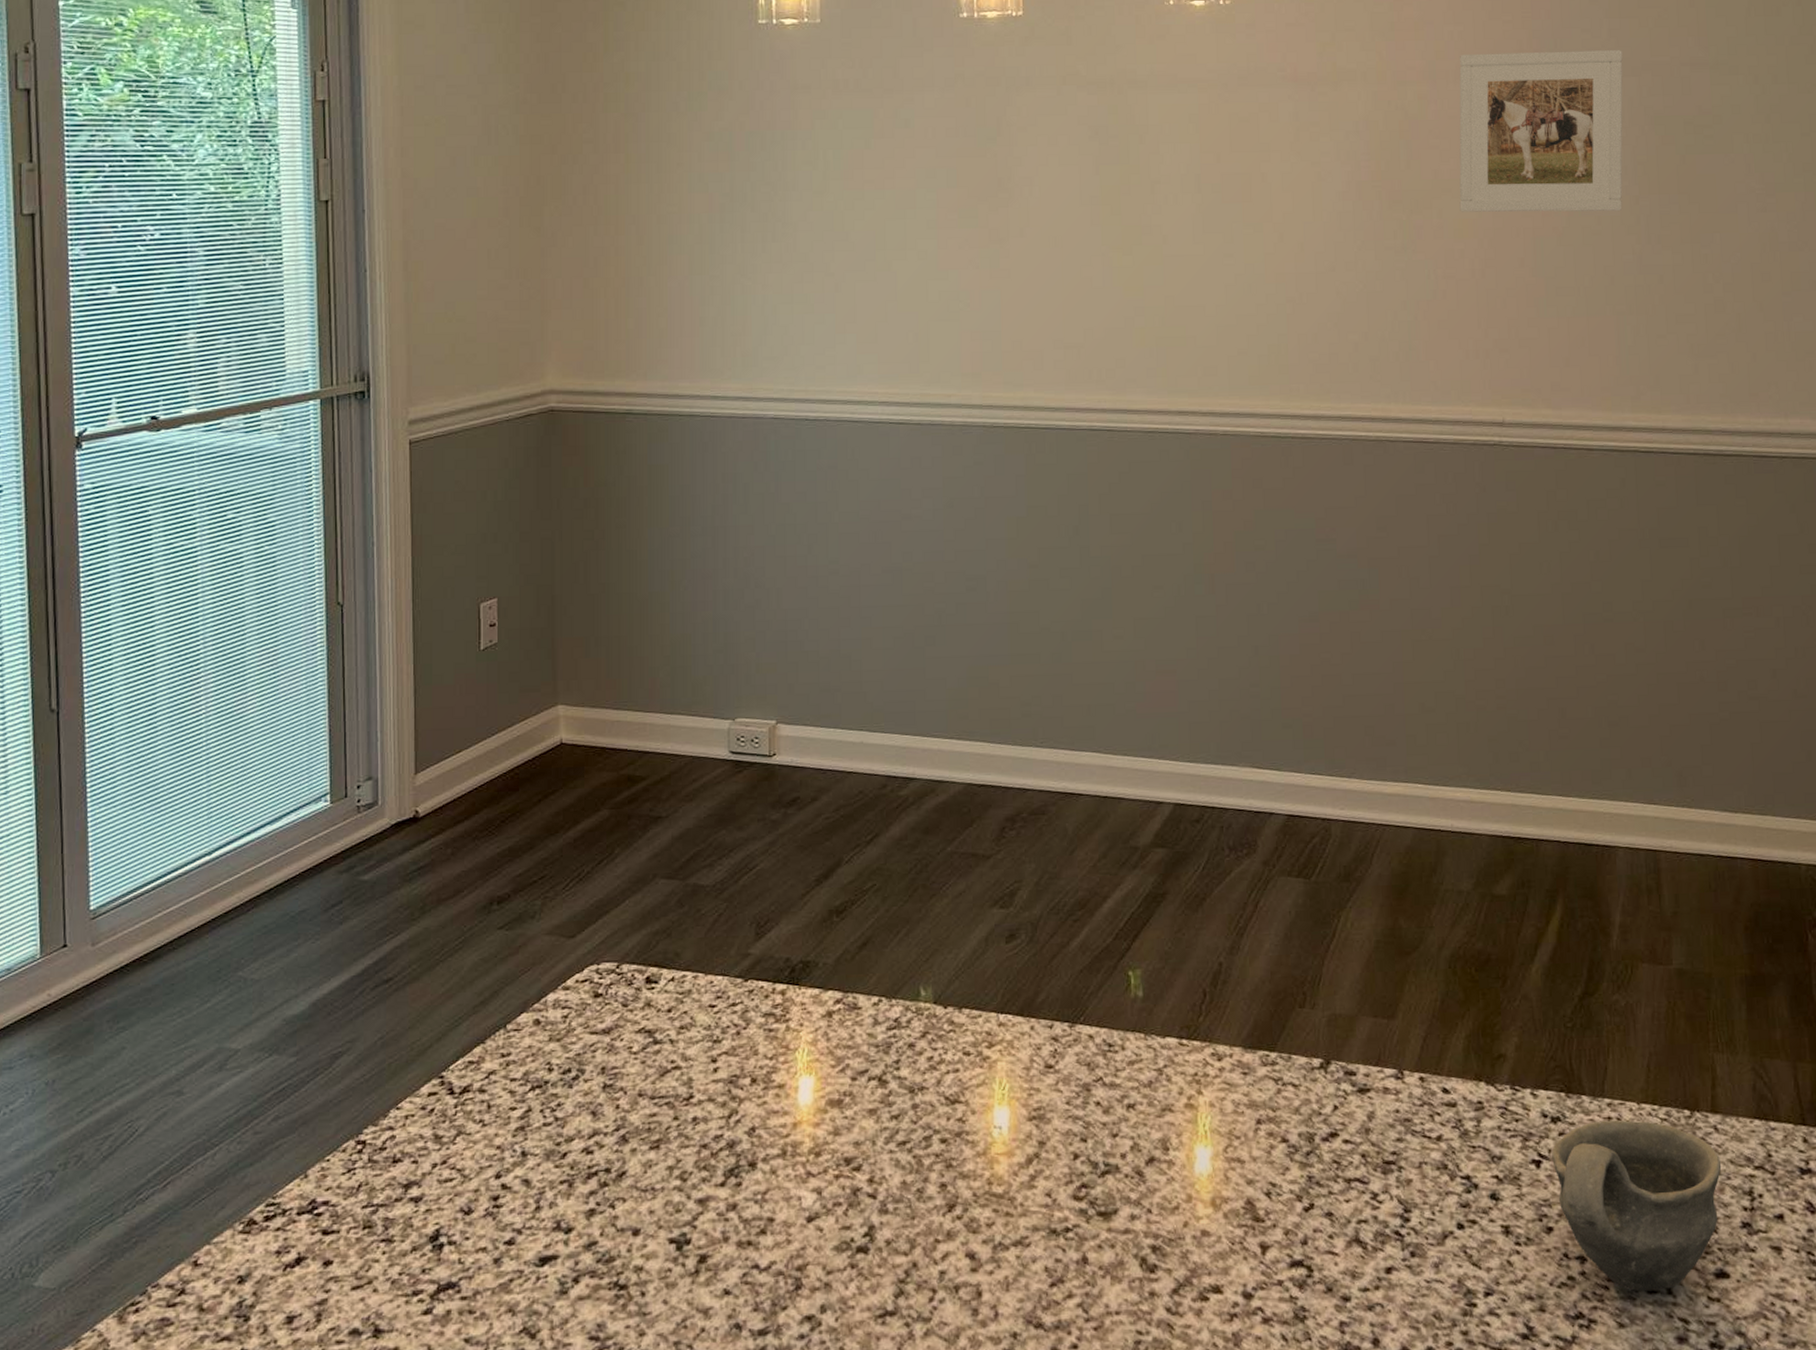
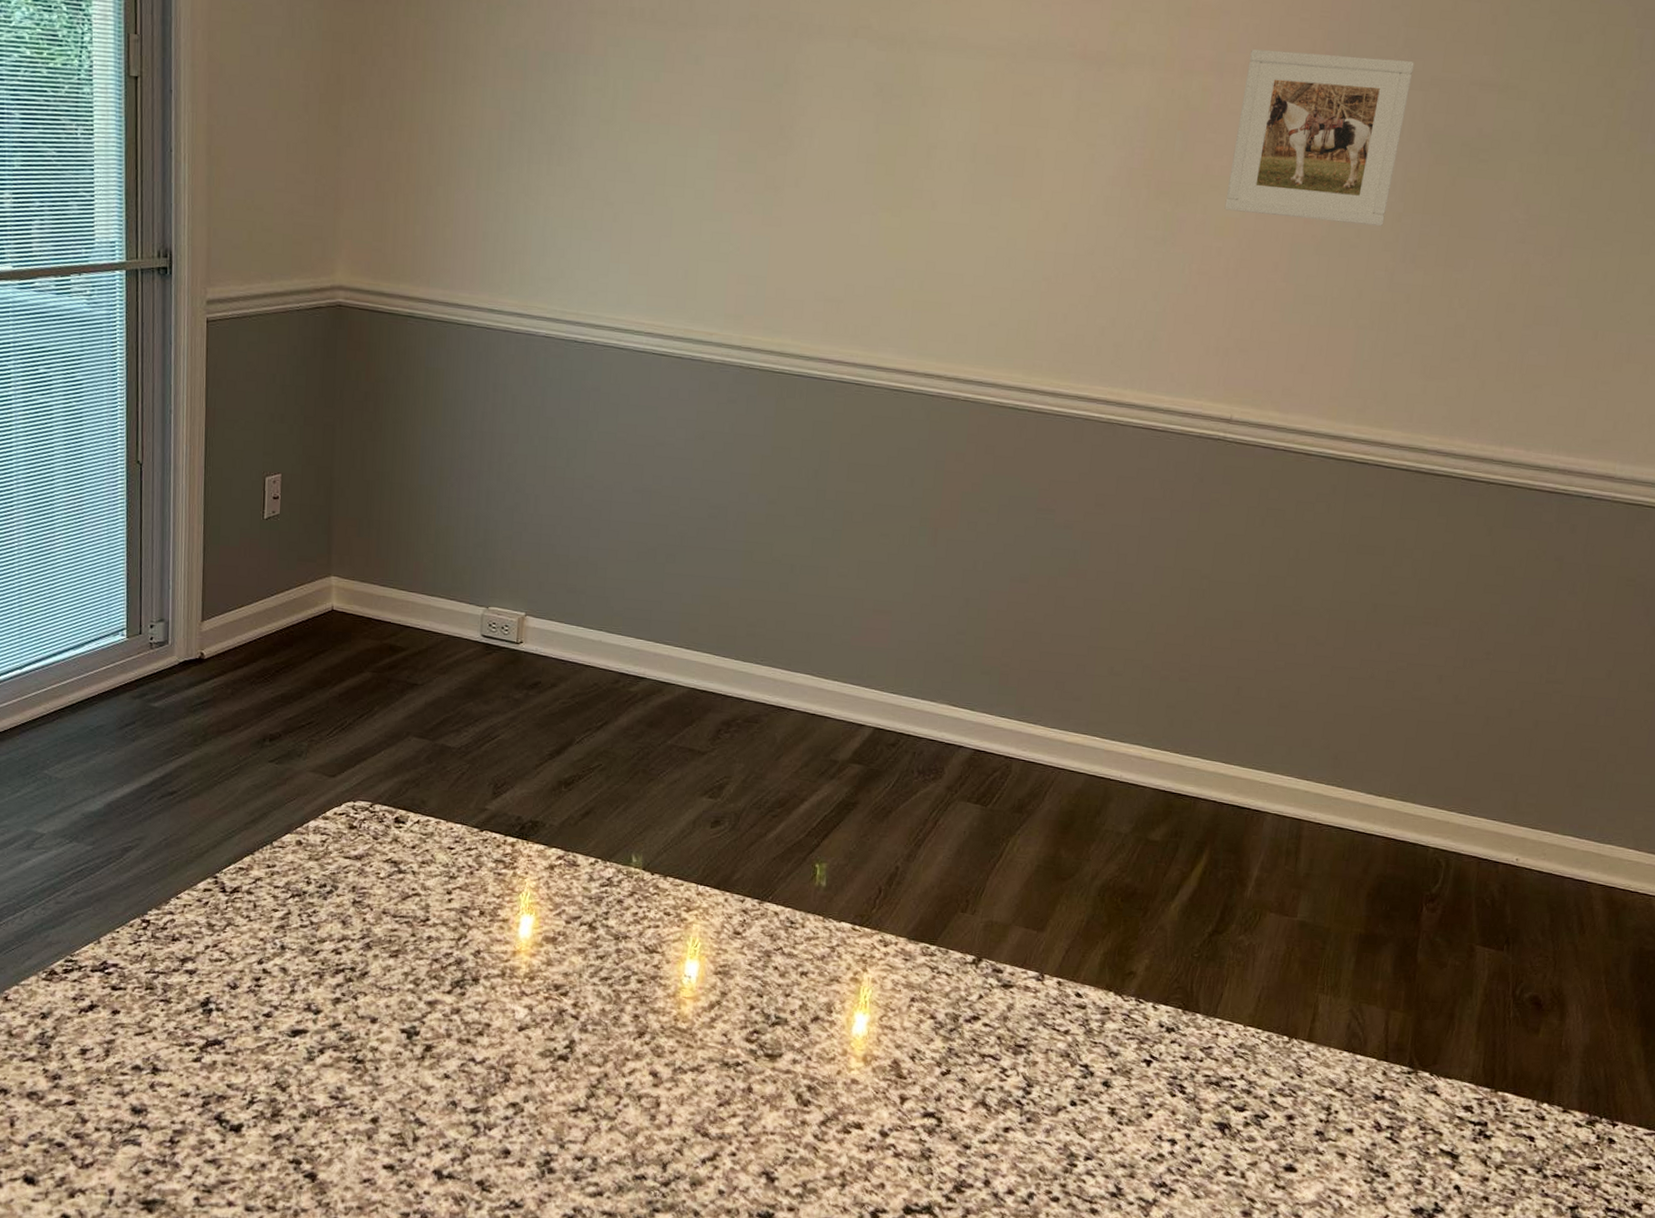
cup: present [1552,1119,1722,1292] -> none [1161,1036,1308,1174]

